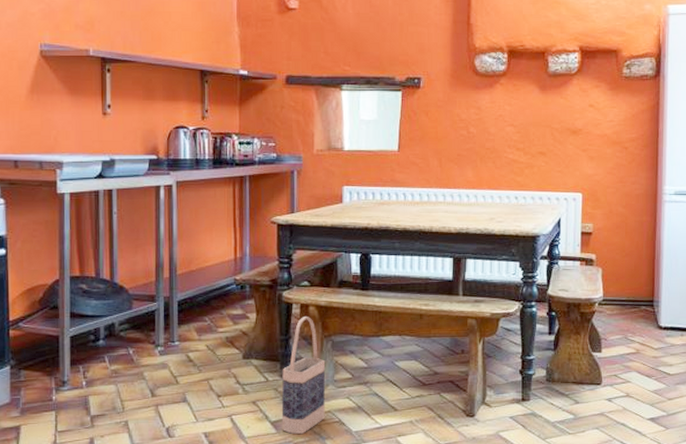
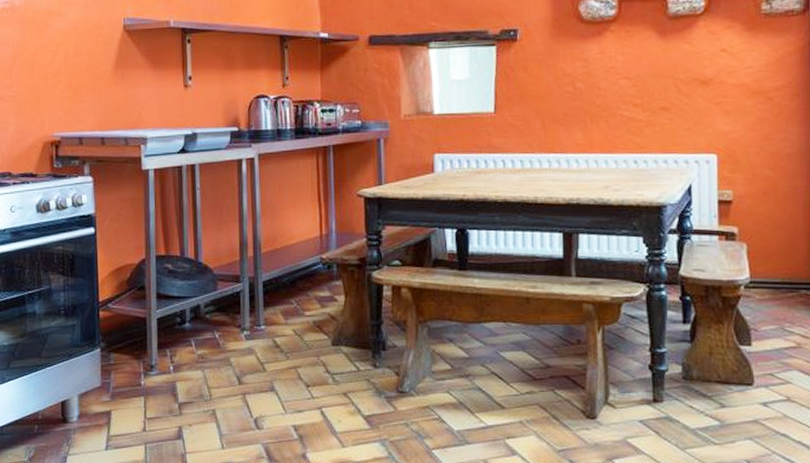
bag: present [281,317,326,435] -> none [374,300,423,432]

